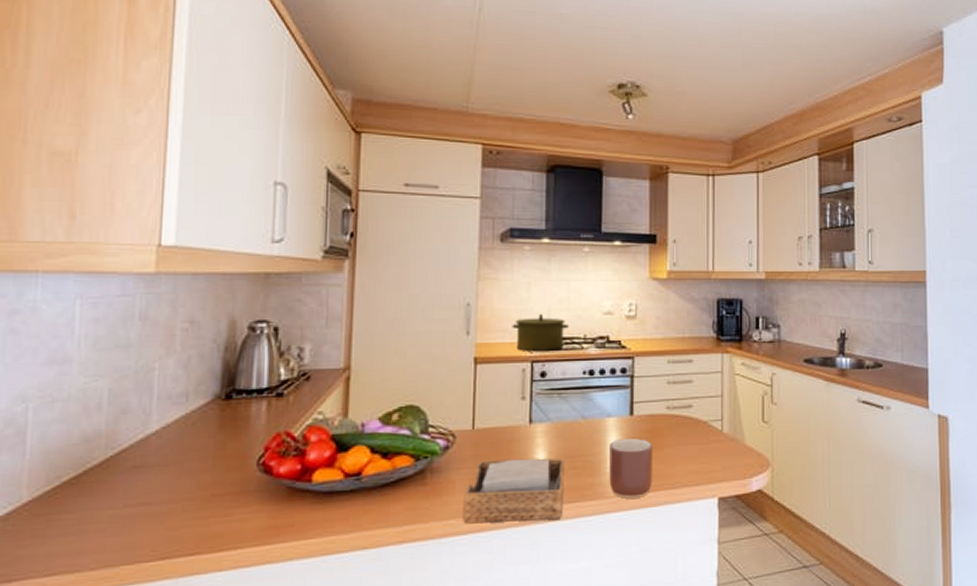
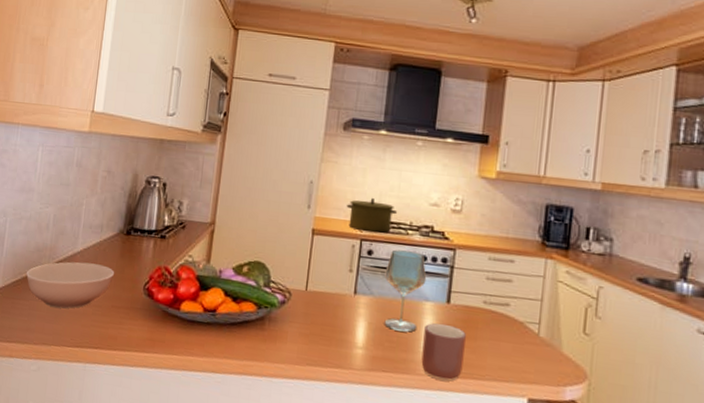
bowl: none [69,444,213,514] -> present [26,262,115,309]
napkin holder: present [463,457,564,524] -> none [291,318,382,385]
wine glass: none [562,366,607,455] -> present [384,249,427,332]

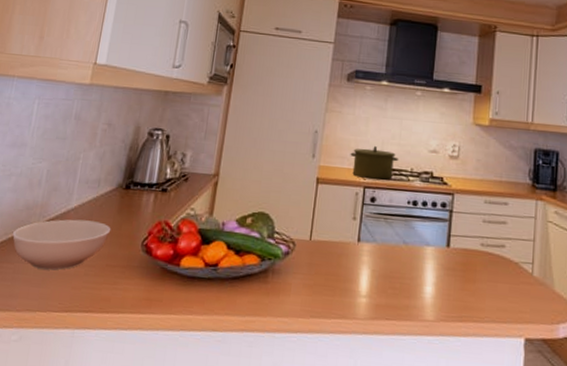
wine glass: present [384,249,427,332] -> none [387,196,427,278]
mug: present [421,323,467,382] -> none [423,267,467,326]

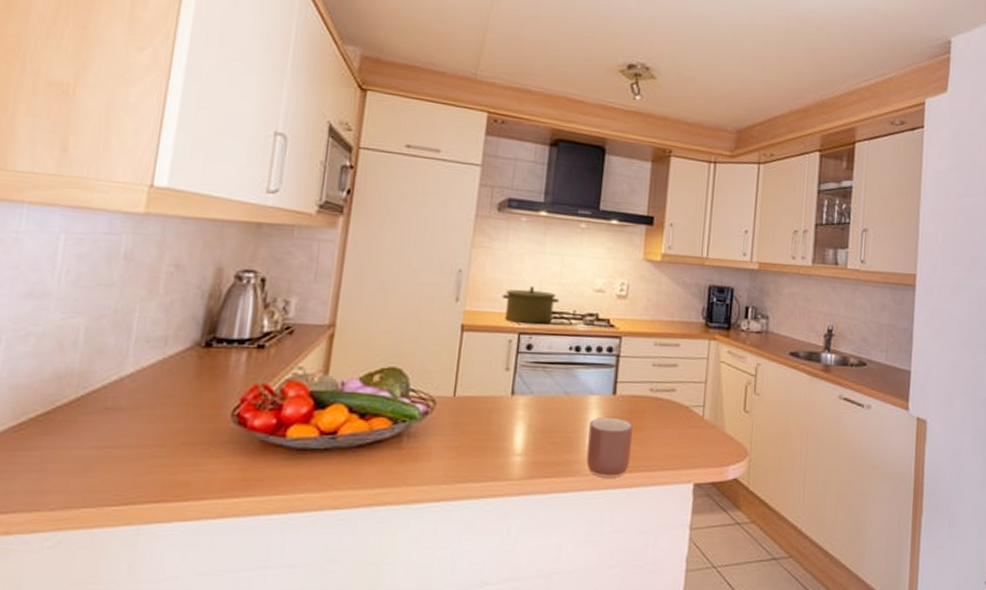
bowl: present [12,219,111,270] -> none [36,388,187,455]
mug: none [423,267,467,326] -> present [586,417,634,478]

